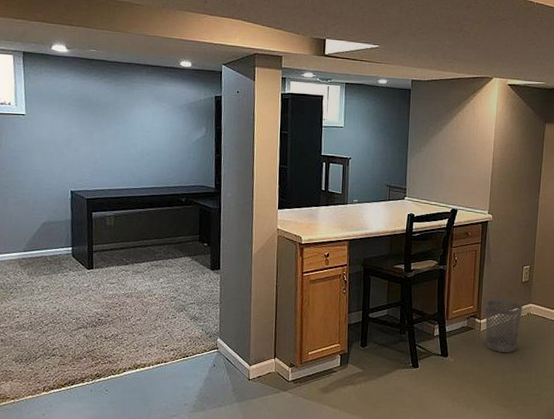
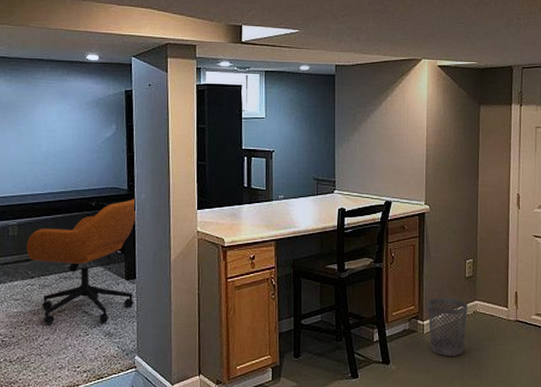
office chair: none [121,196,224,308] -> present [26,198,138,324]

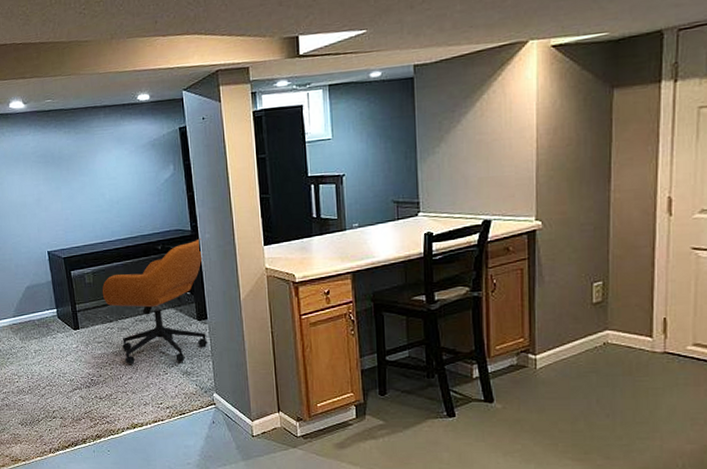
wastebasket: present [427,298,468,356] -> none [540,328,595,394]

